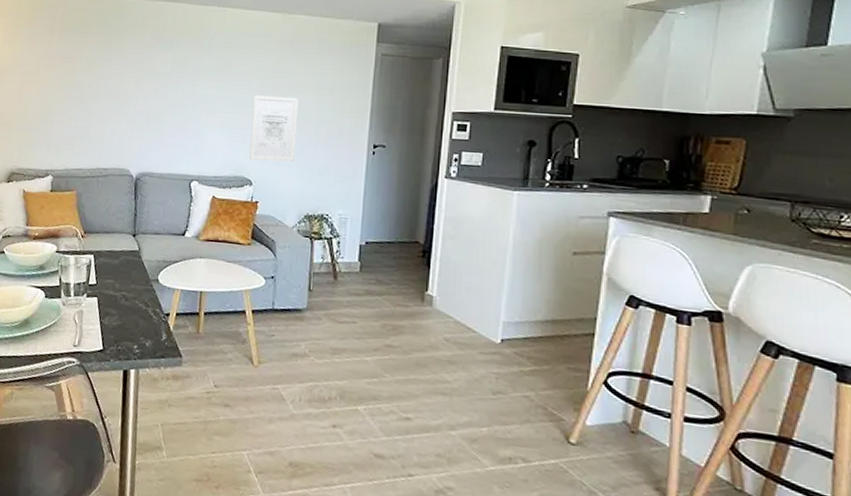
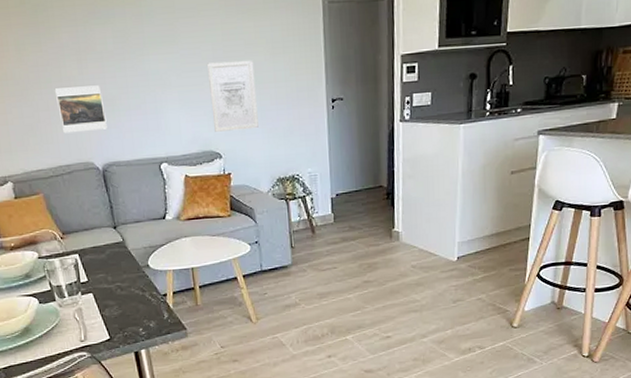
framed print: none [109,99,151,141] -> present [54,85,107,134]

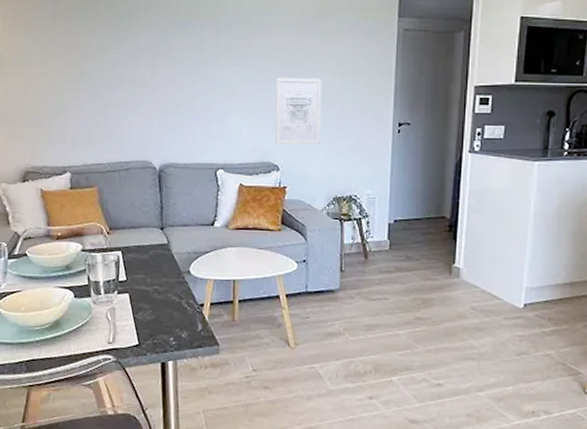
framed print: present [54,85,107,134] -> none [126,88,171,132]

